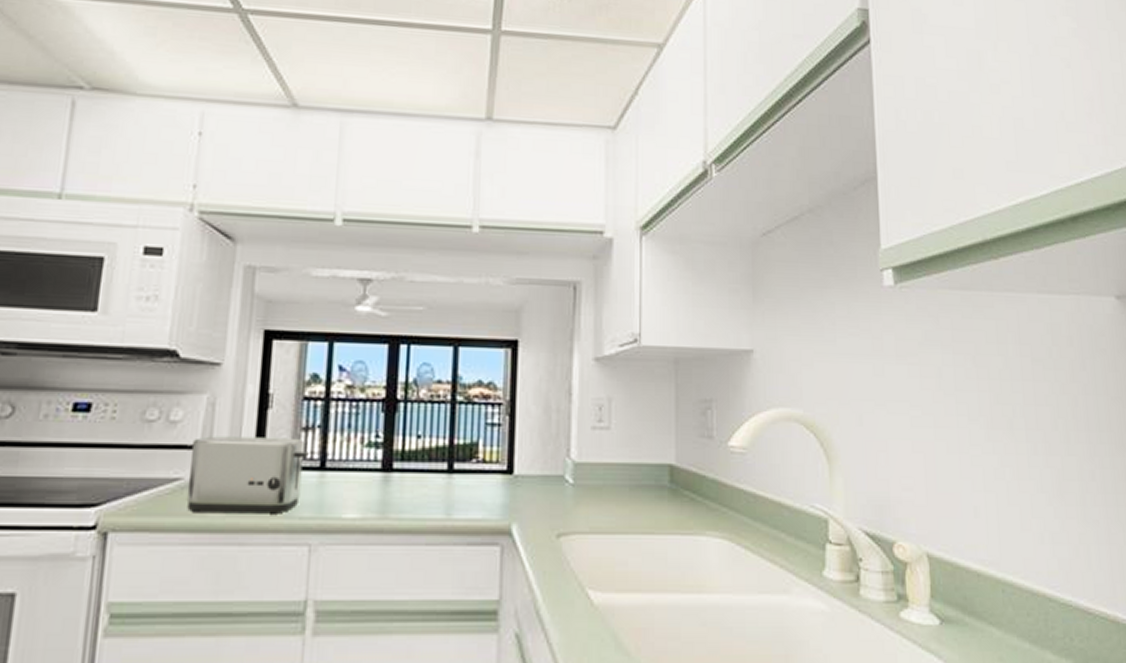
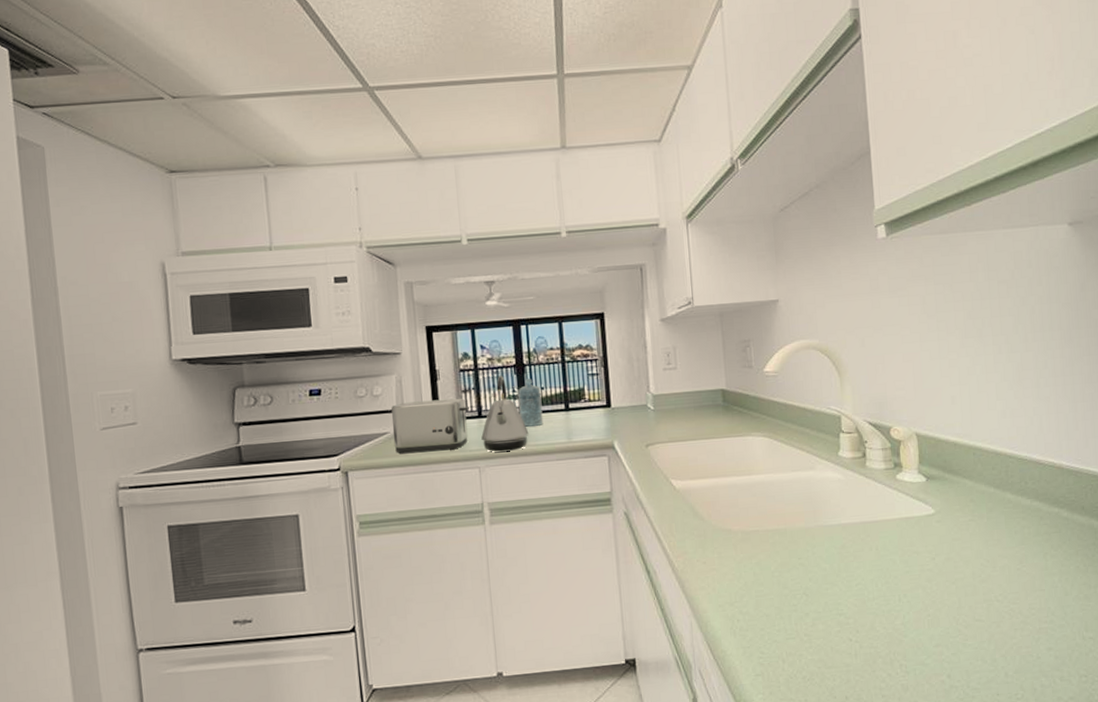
kettle: none [319,411,391,526] -> present [481,375,529,453]
canister: none [381,419,418,491] -> present [517,378,544,427]

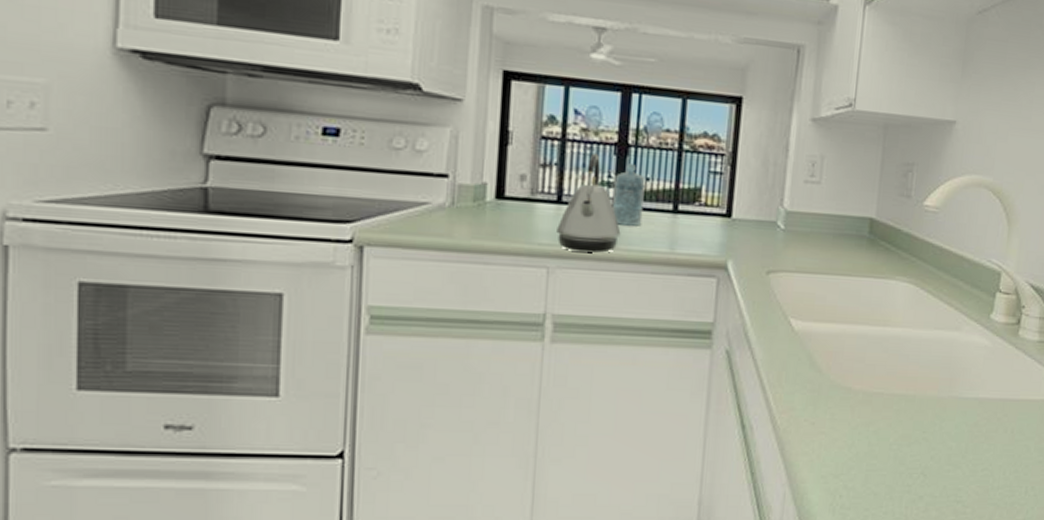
toaster: present [391,398,469,453] -> none [434,166,546,240]

